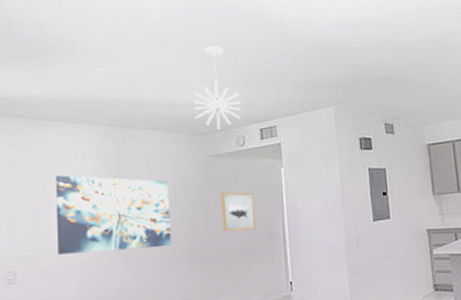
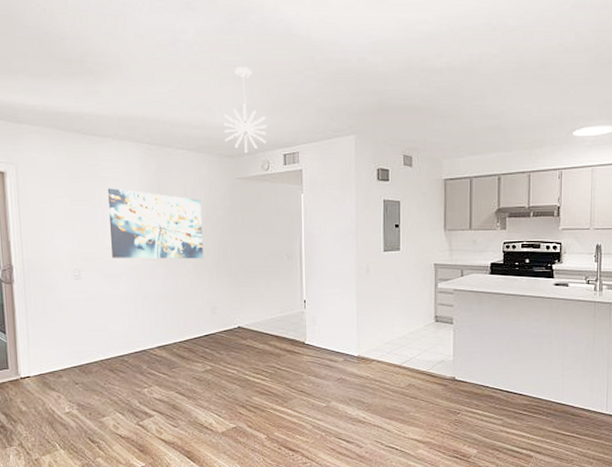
wall art: present [220,192,256,232] -> none [245,213,276,250]

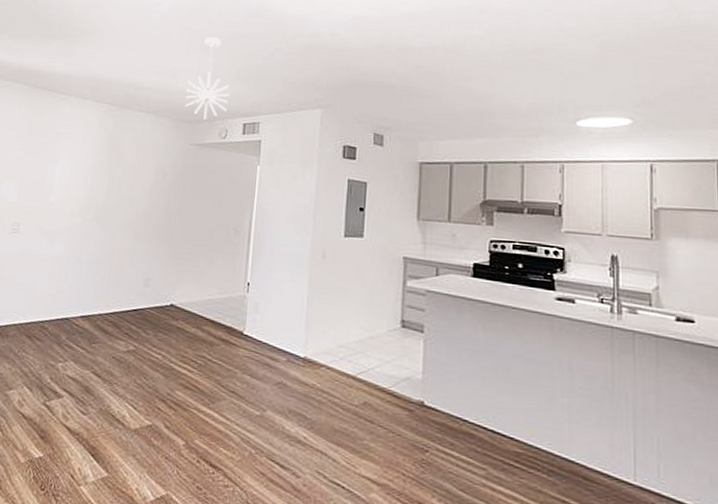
wall art: present [107,188,204,259] -> none [53,144,152,225]

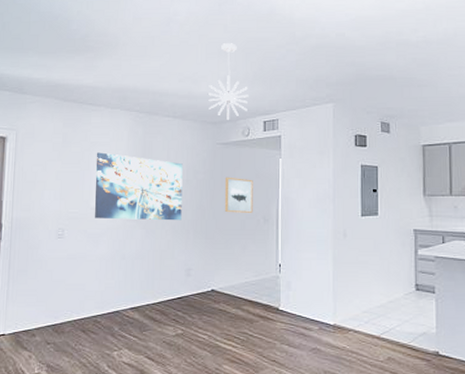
wall art: none [53,144,152,225] -> present [95,152,183,221]
wall art: none [192,181,227,223] -> present [224,177,253,213]

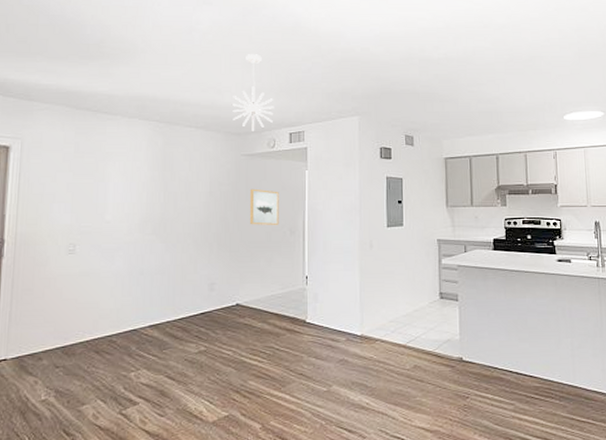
wall art: present [95,152,183,221] -> none [110,163,206,234]

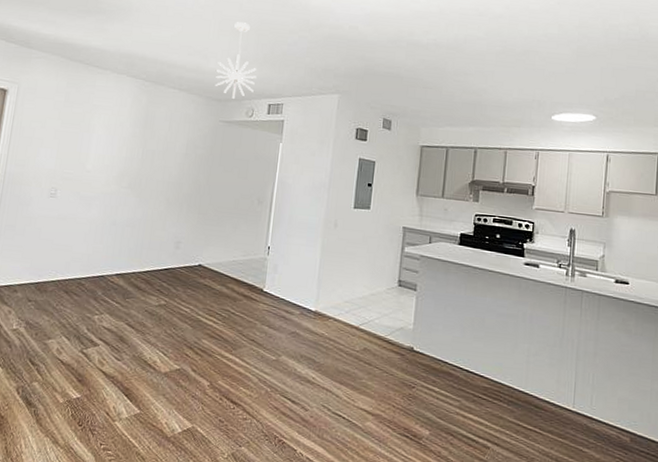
wall art: present [249,188,279,225] -> none [220,155,252,193]

